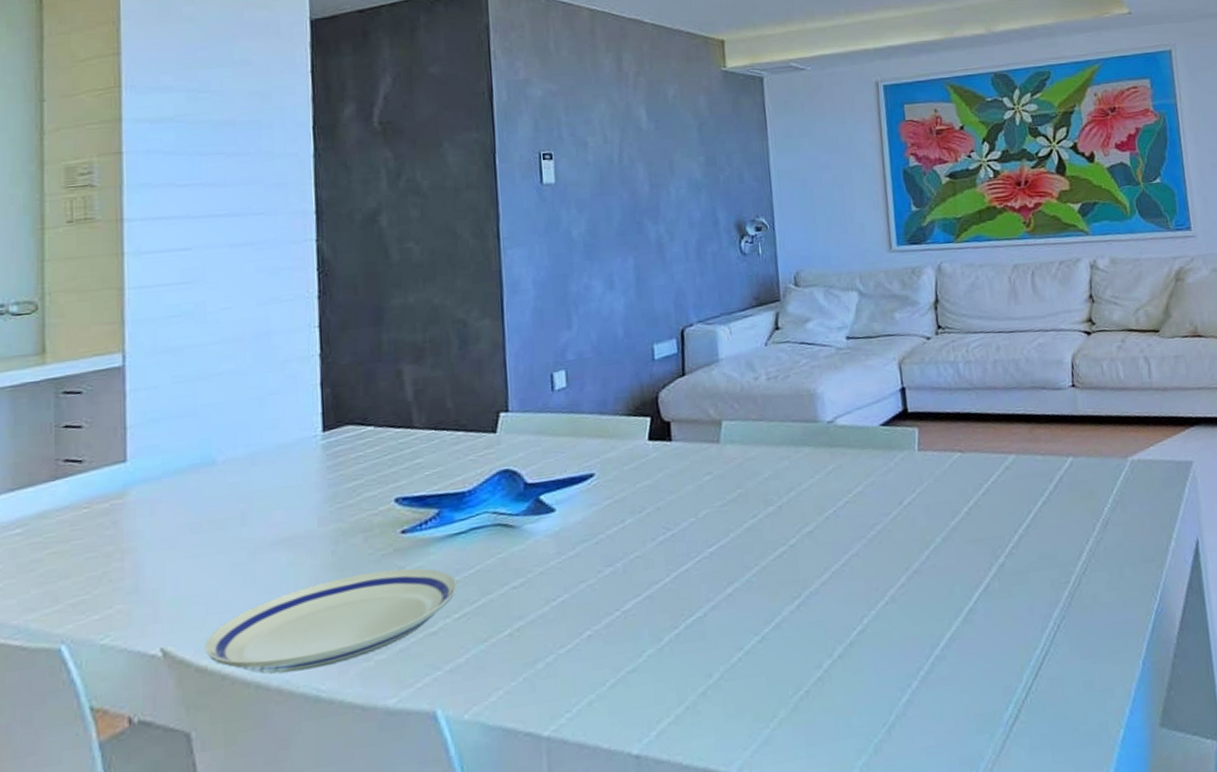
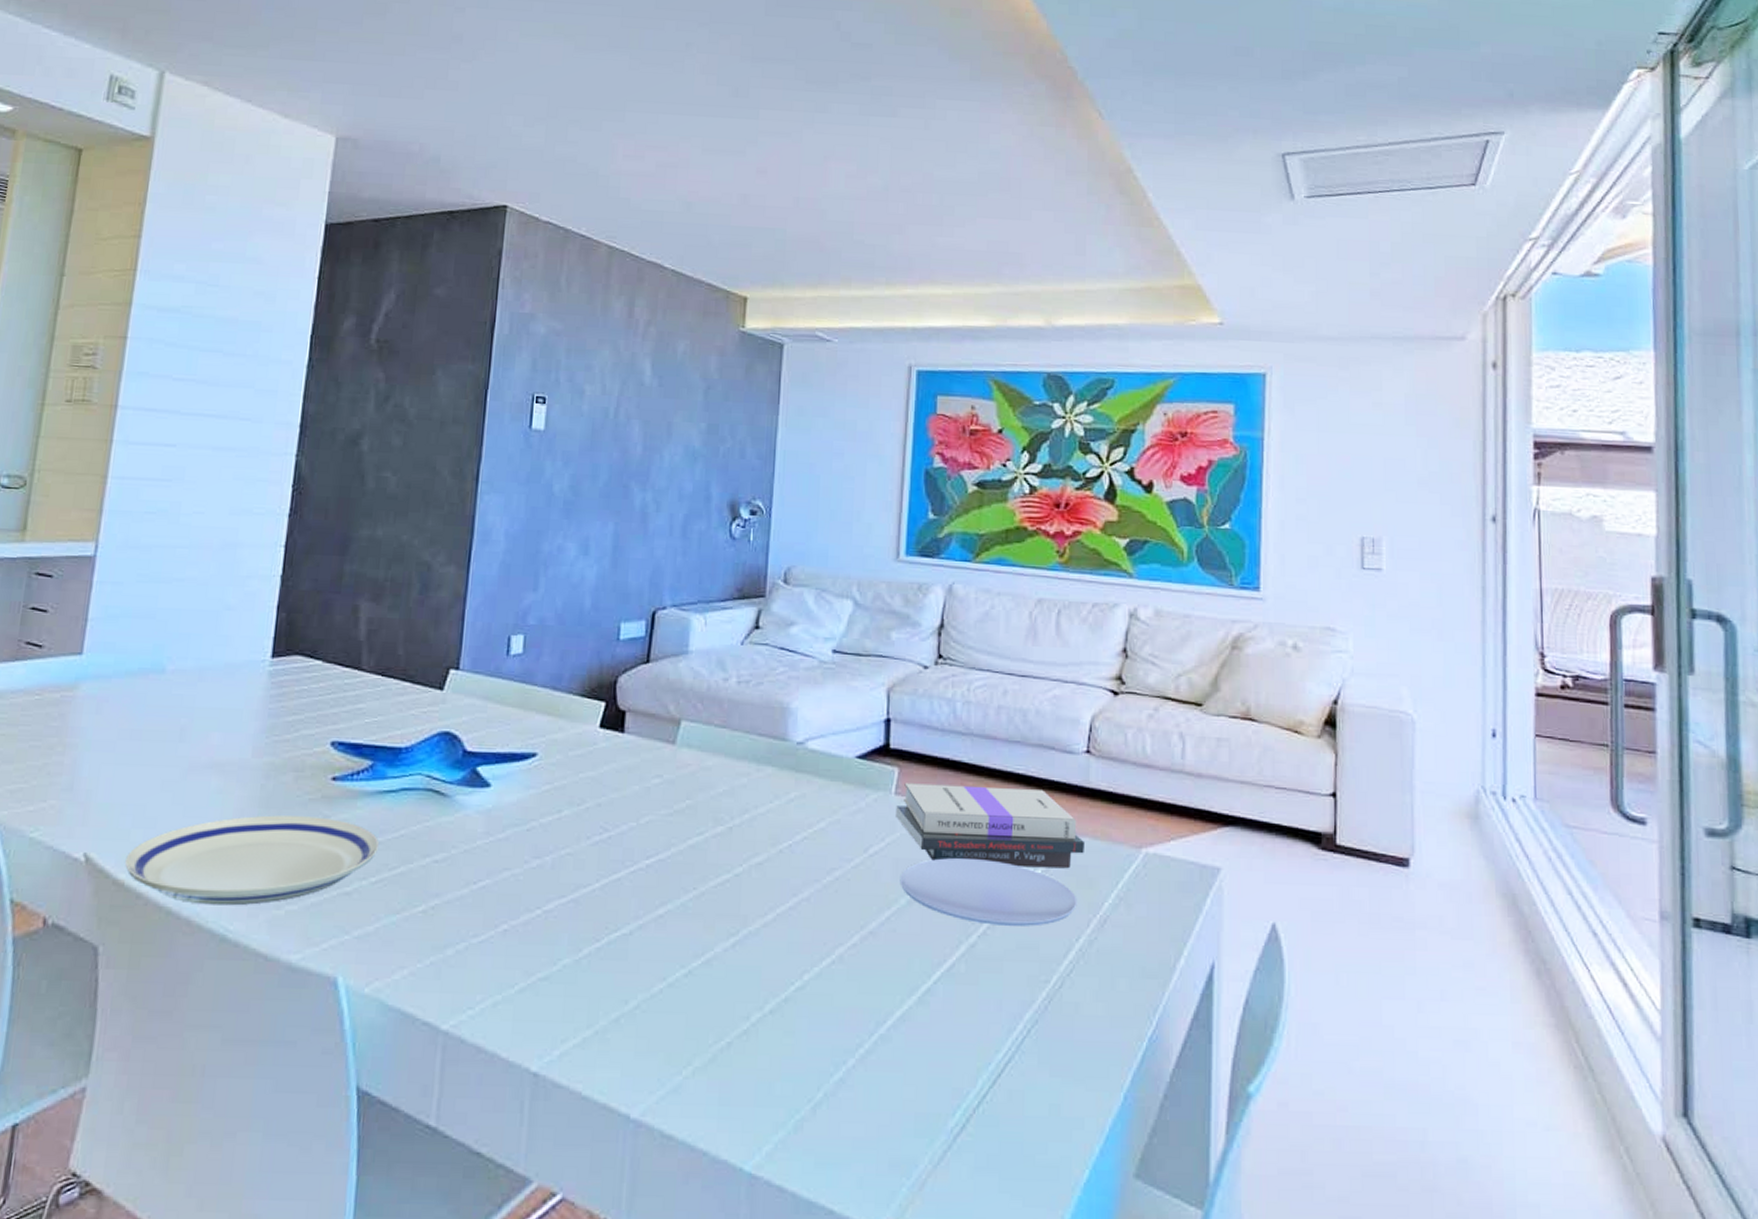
books: none [921,424,1082,501] -> present [896,783,1086,869]
plate: none [932,490,1083,546] -> present [899,858,1077,927]

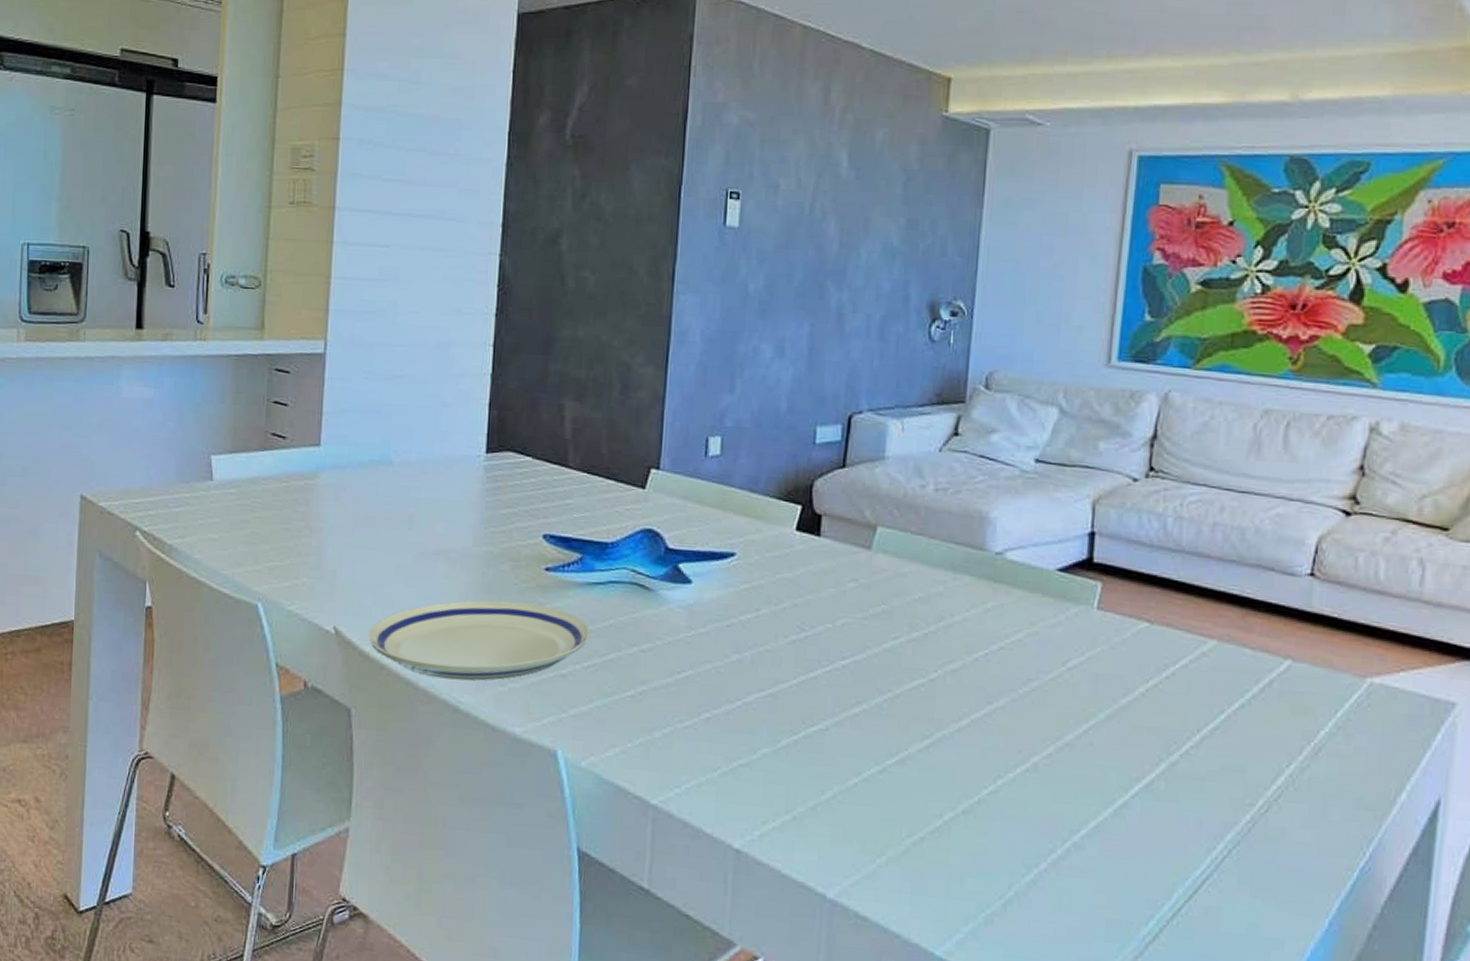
books: present [896,783,1086,869] -> none [1097,598,1303,694]
plate: present [899,858,1077,927] -> none [1099,675,1290,750]

